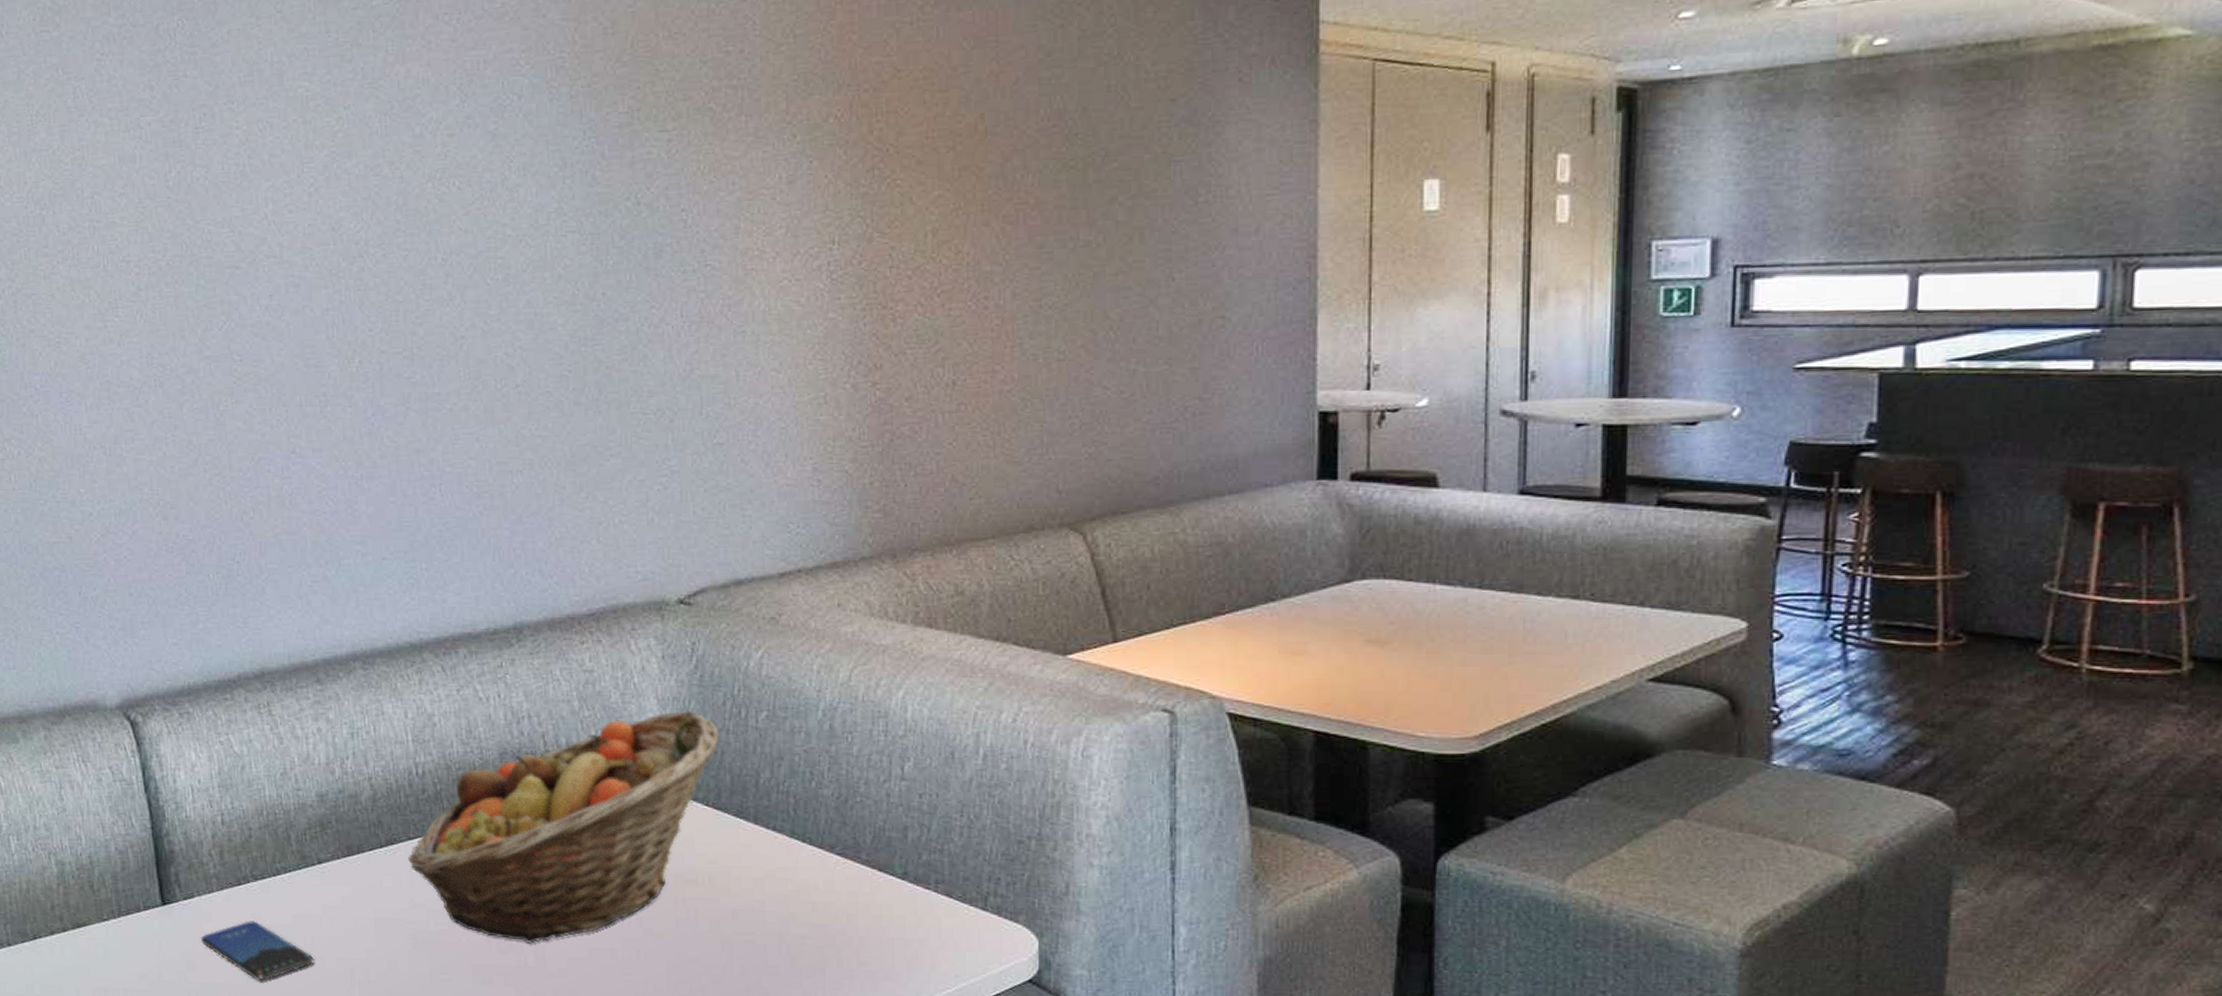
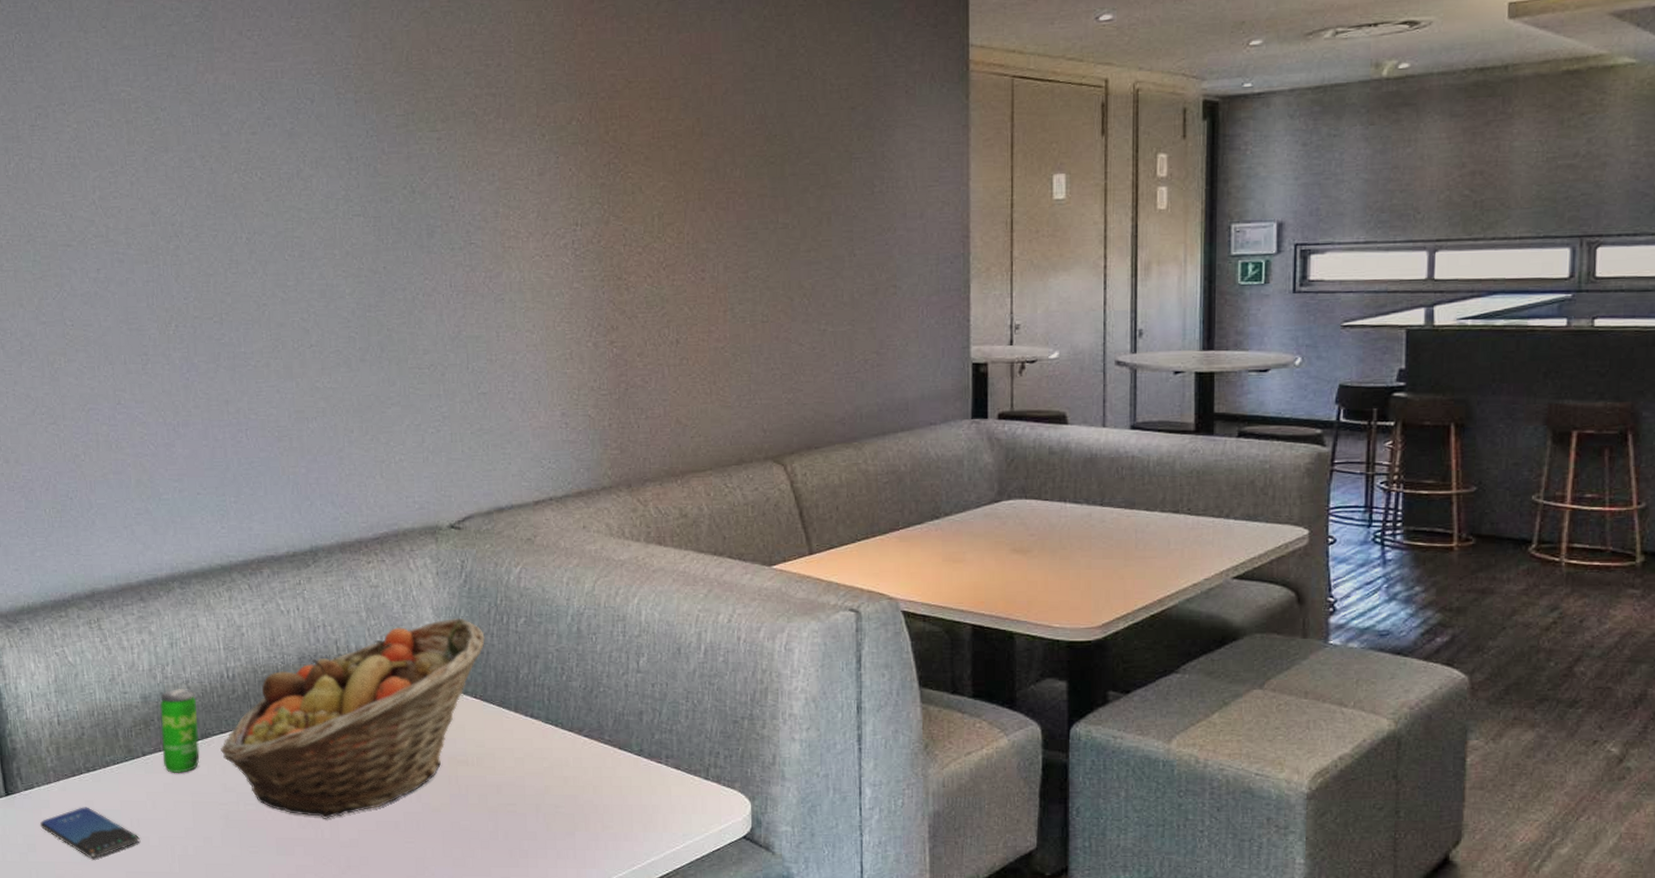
beverage can: none [338,785,384,886] -> present [160,688,200,774]

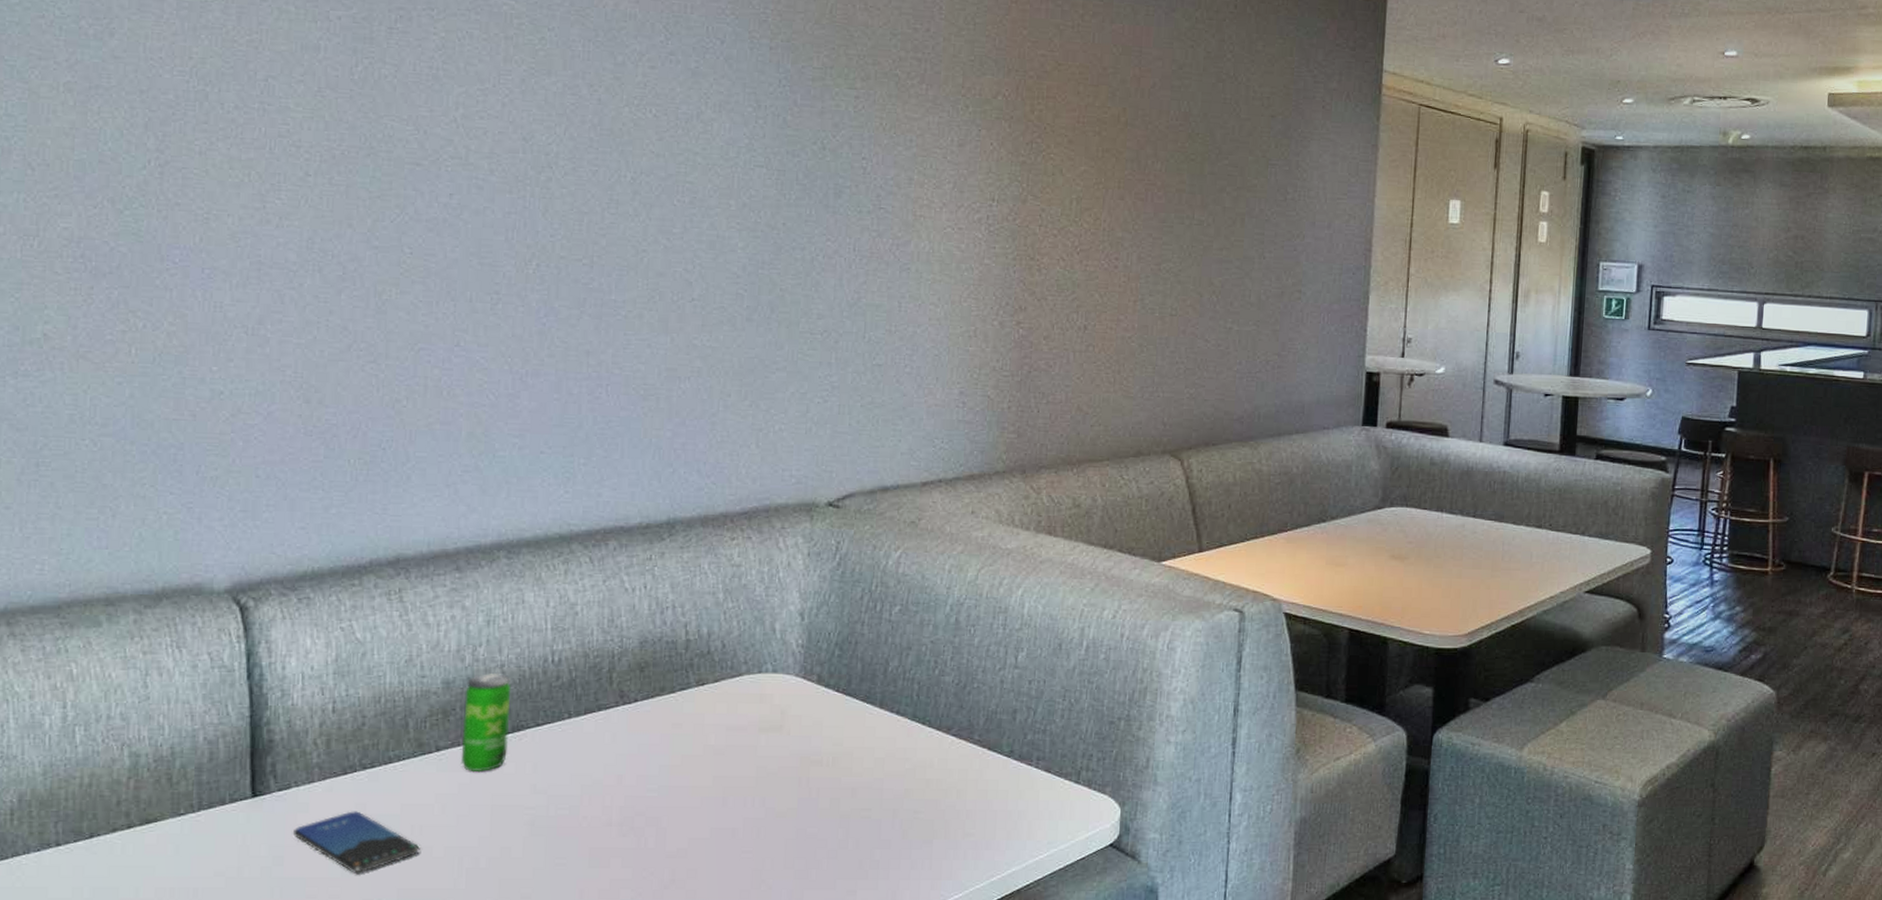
fruit basket: present [221,618,485,819] -> none [534,604,855,826]

